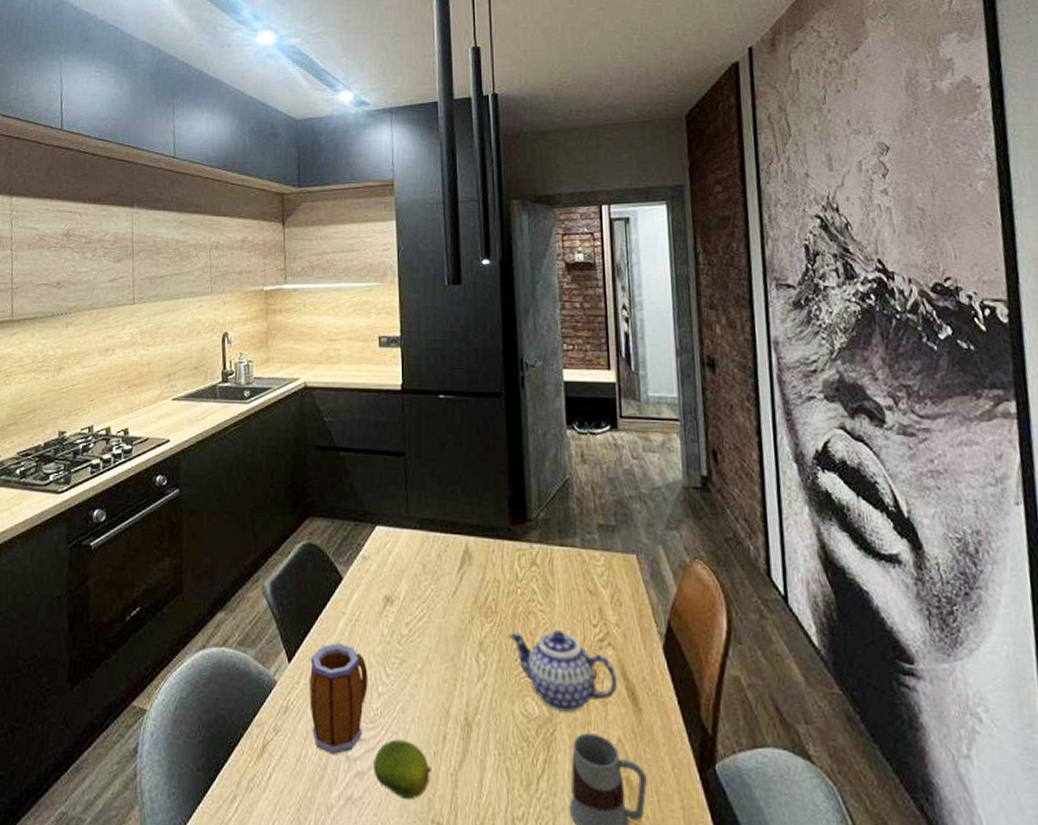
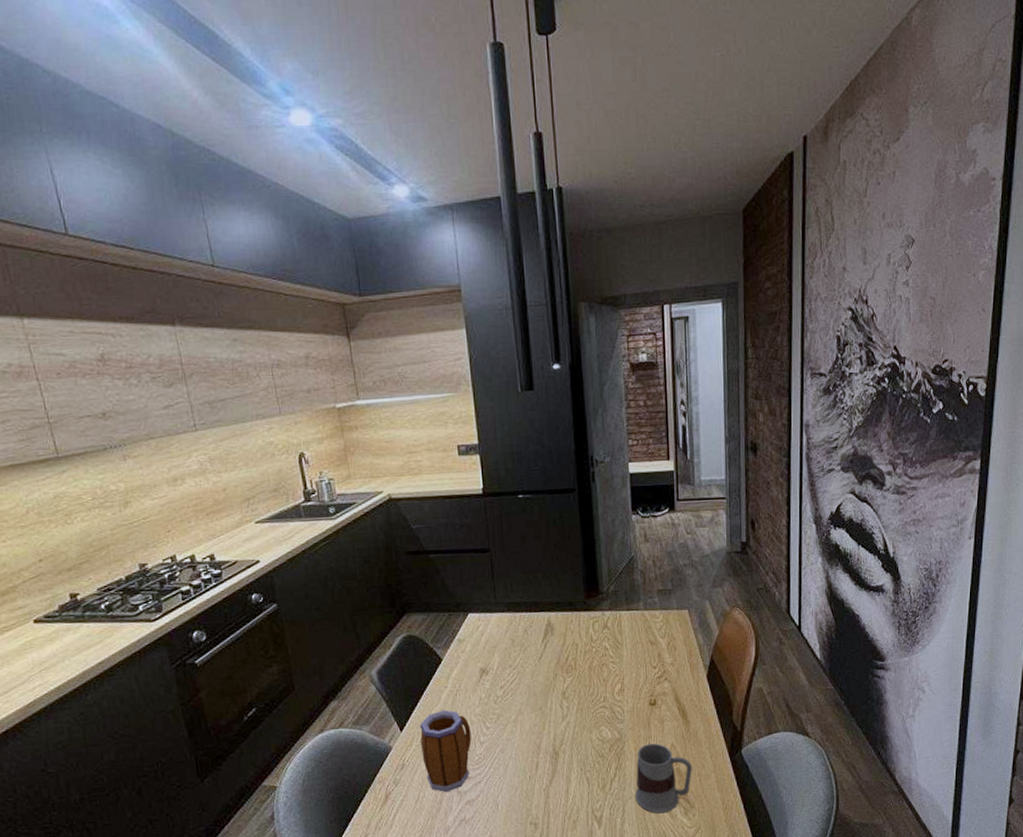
fruit: present [373,739,432,800] -> none [480,772,529,813]
teapot: present [508,630,618,714] -> none [586,674,672,734]

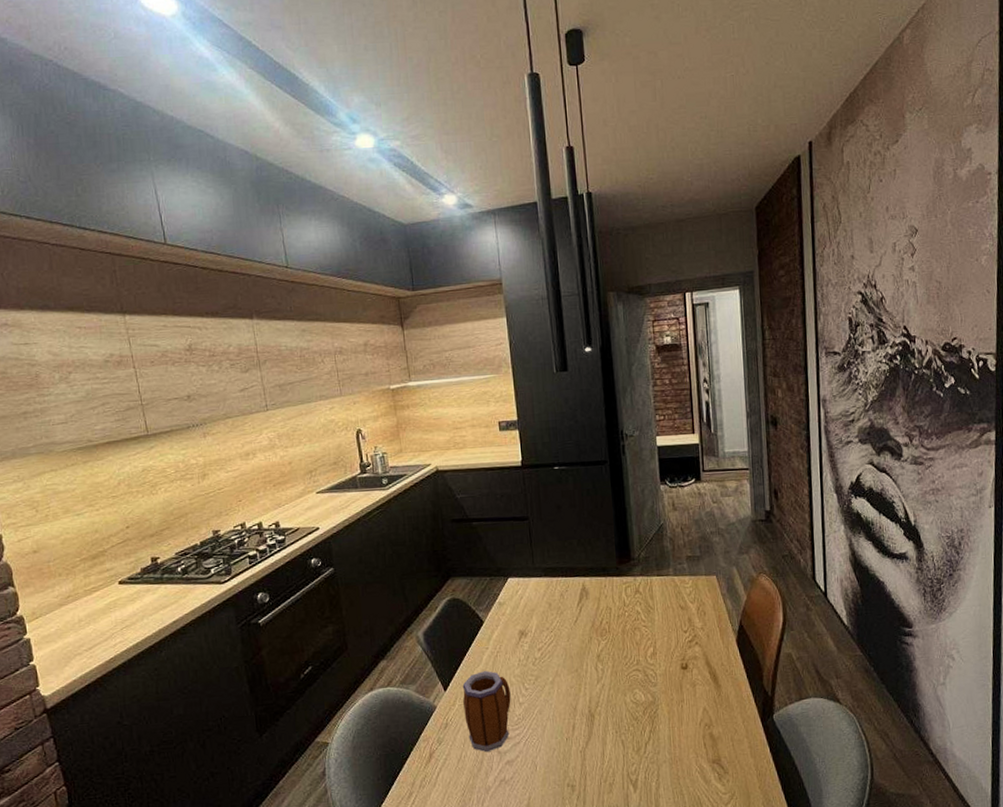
mug: present [634,743,692,814] -> none [669,707,725,779]

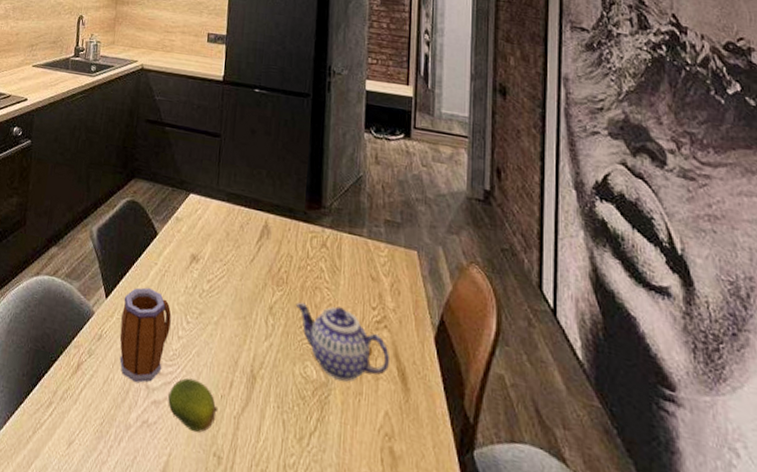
fruit: none [520,733,566,774] -> present [168,378,218,433]
teapot: none [619,638,703,697] -> present [295,302,391,382]

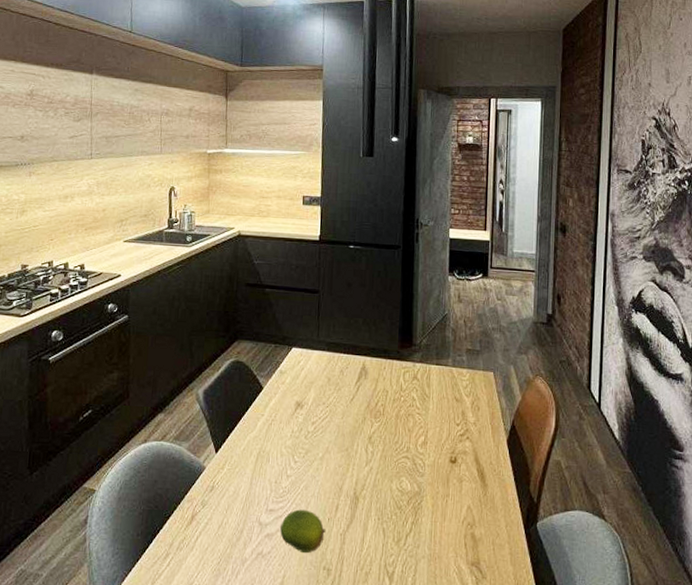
mug: present [119,287,172,383] -> none [231,438,280,522]
teapot: present [295,302,391,382] -> none [391,428,472,489]

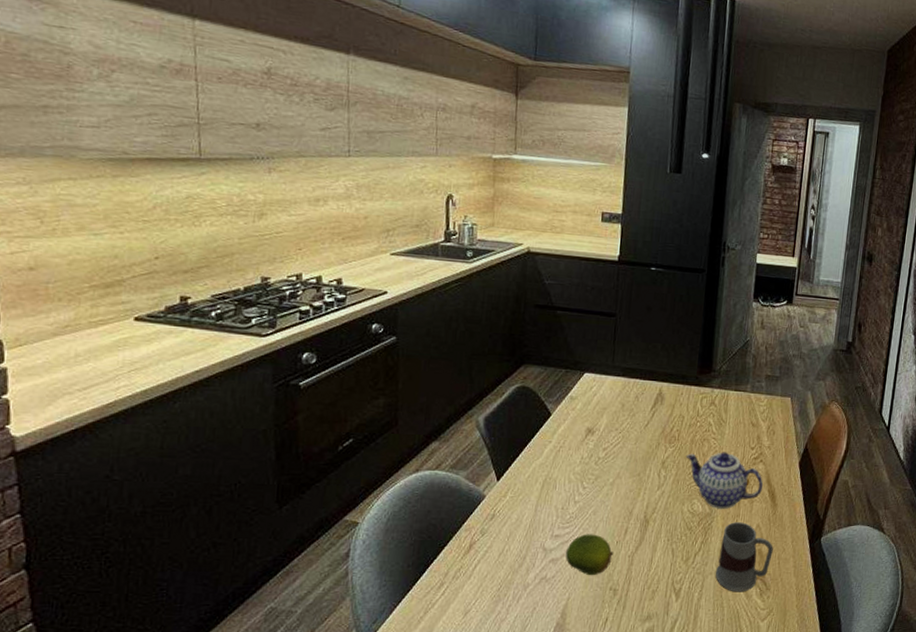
teapot: none [391,428,472,489] -> present [685,452,764,510]
mug: none [428,502,487,580] -> present [715,522,774,592]

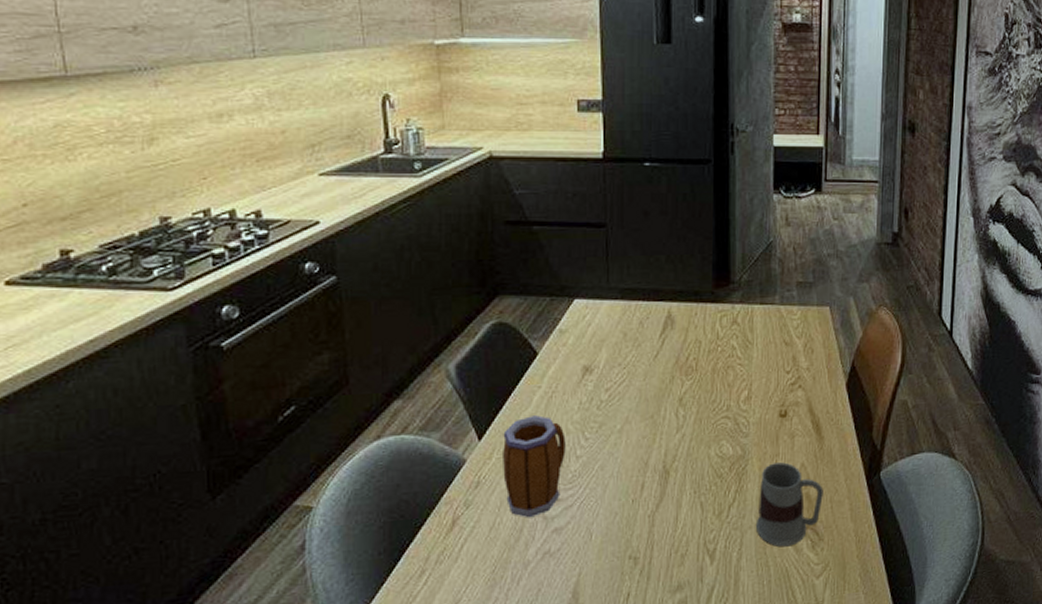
mug: none [514,465,568,548] -> present [503,415,566,518]
fruit: present [565,534,614,576] -> none [572,493,630,545]
teapot: present [685,452,764,510] -> none [707,379,805,450]

